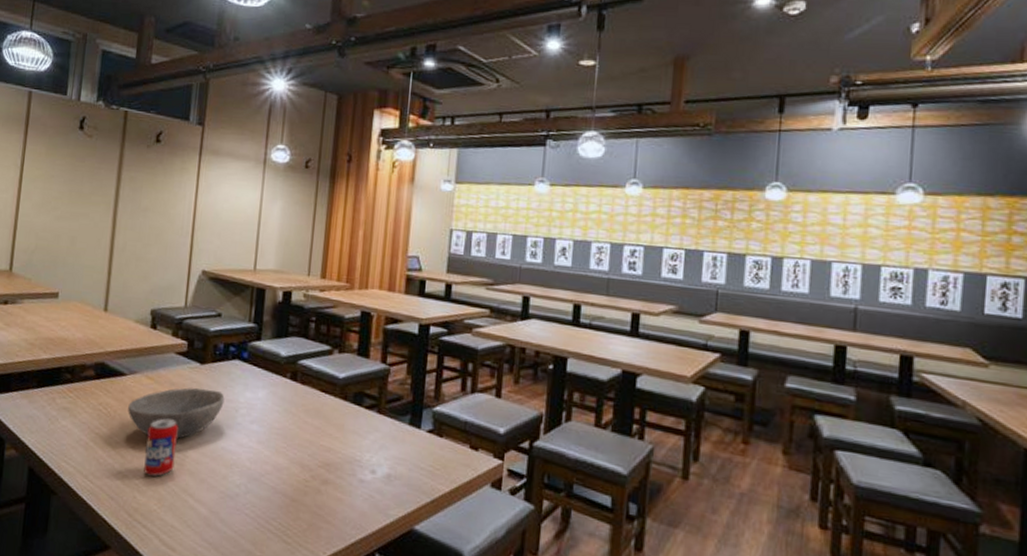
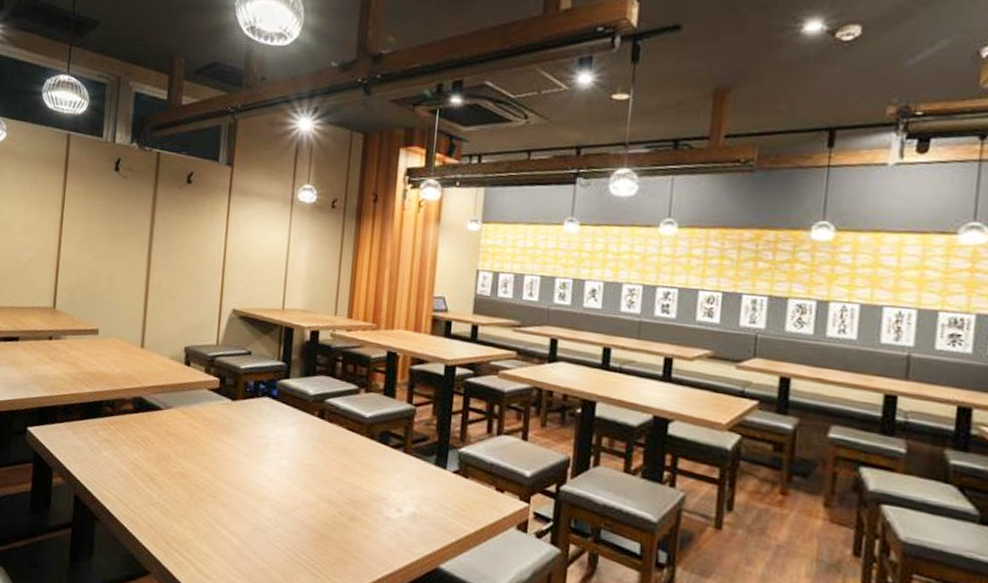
bowl: present [128,387,225,439] -> none [164,423,255,472]
beverage can: present [144,418,178,477] -> none [180,452,212,508]

